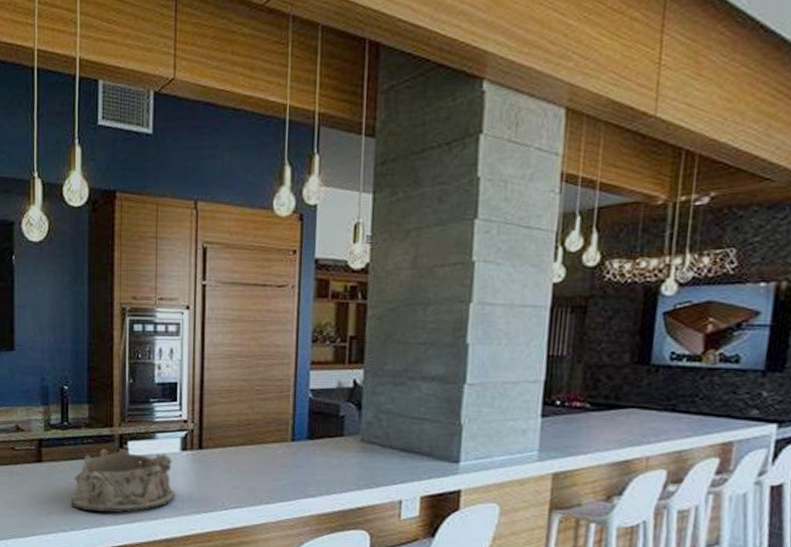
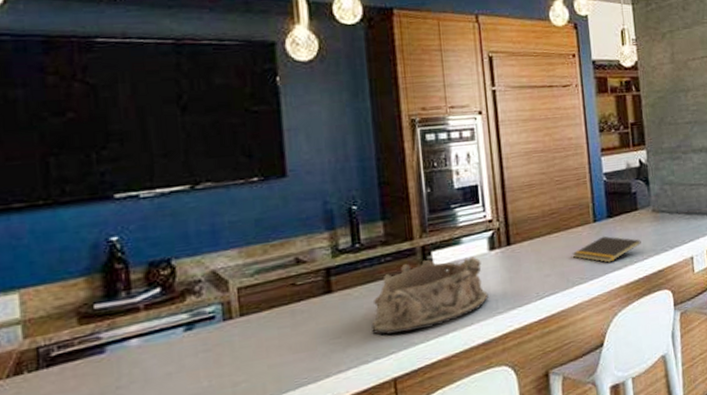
notepad: none [263,458,342,488] -> present [572,236,641,263]

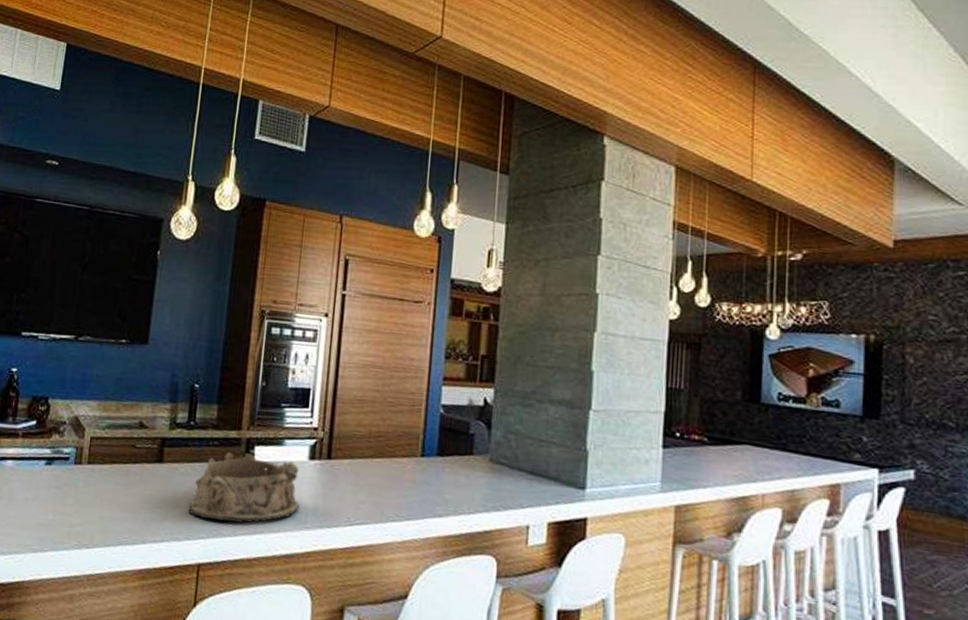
notepad: present [572,236,641,263] -> none [392,474,471,506]

